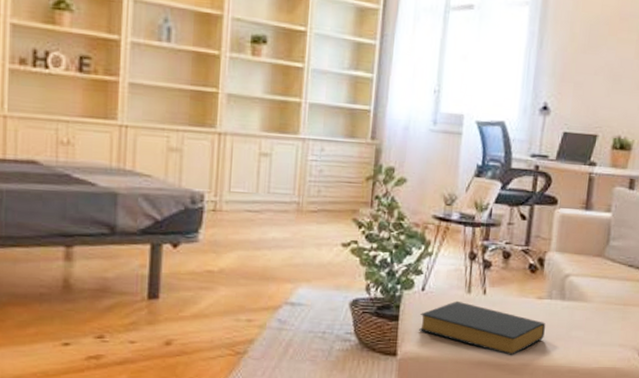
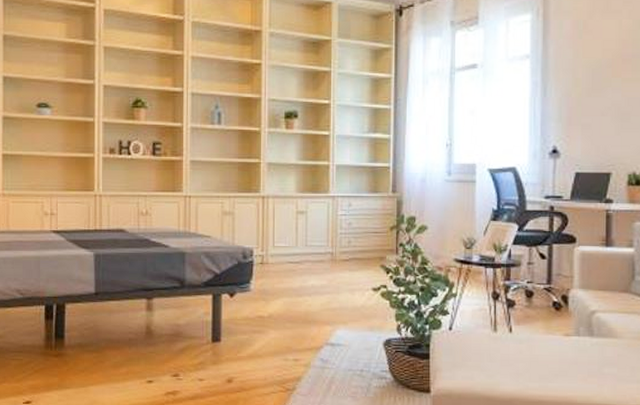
hardback book: present [419,300,546,356] -> none [450,339,575,394]

